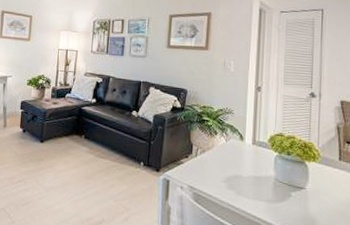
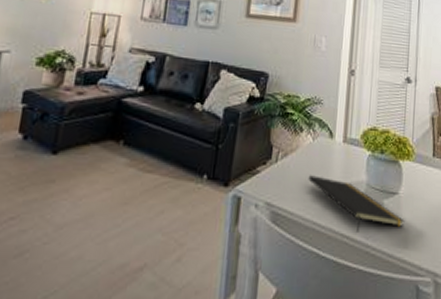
notepad: none [223,168,312,216] -> present [308,175,405,232]

